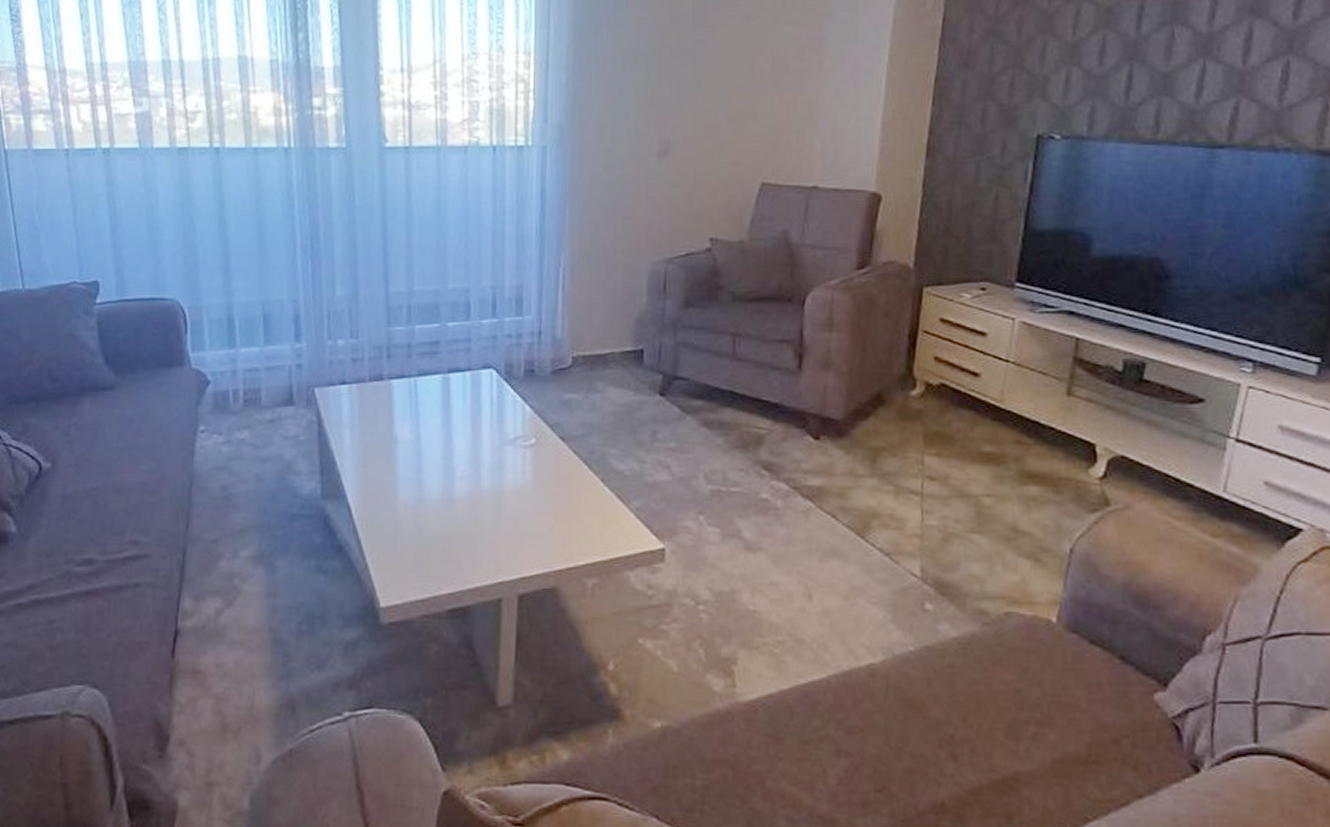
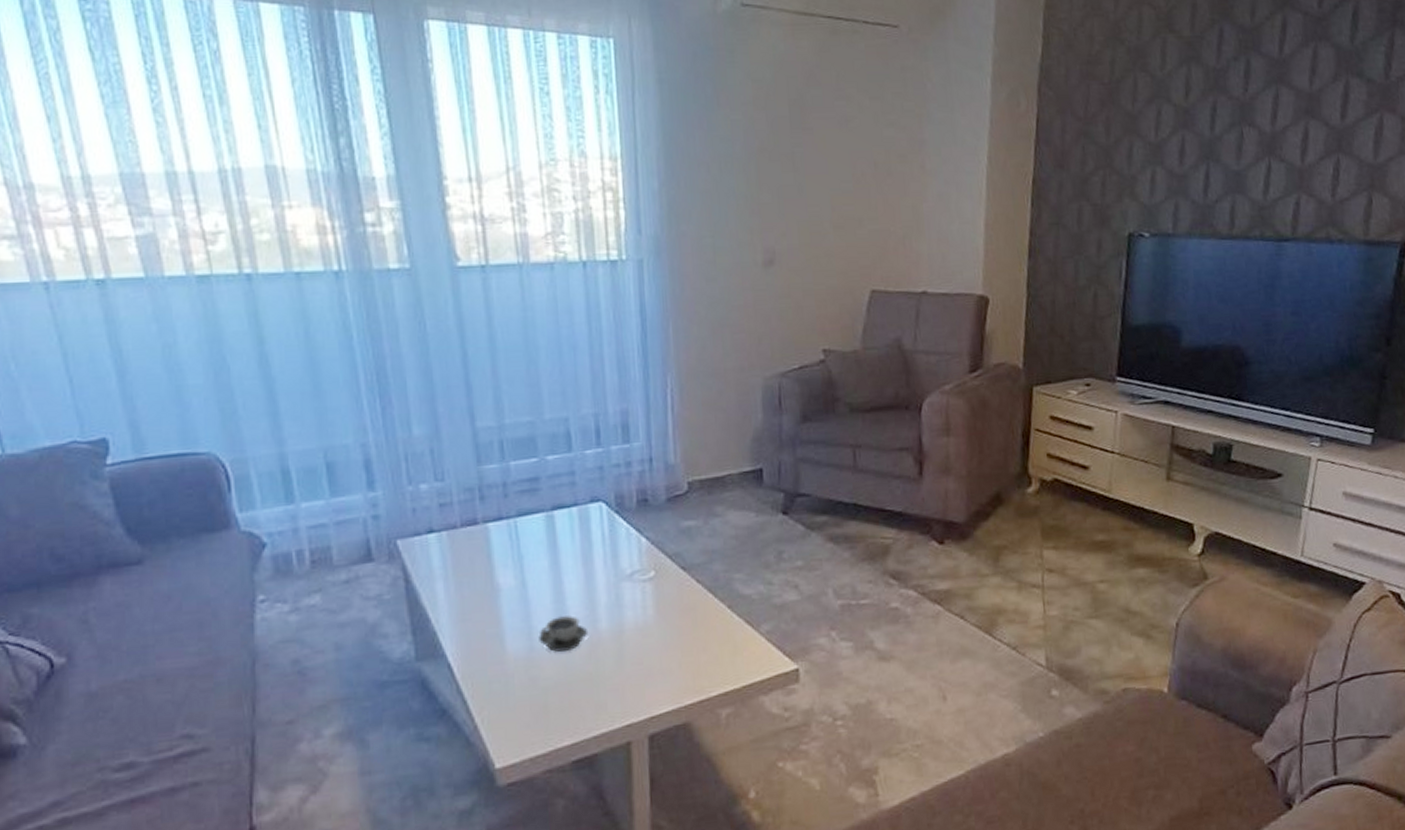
cup: none [427,471,472,505] -> present [539,615,589,652]

